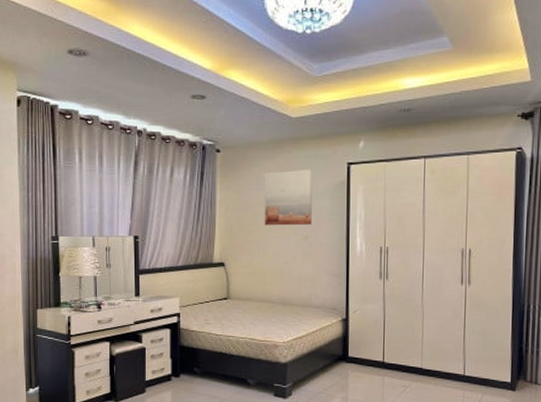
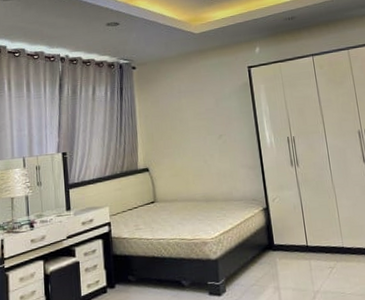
wall art: present [264,169,312,226] -> none [177,75,224,130]

